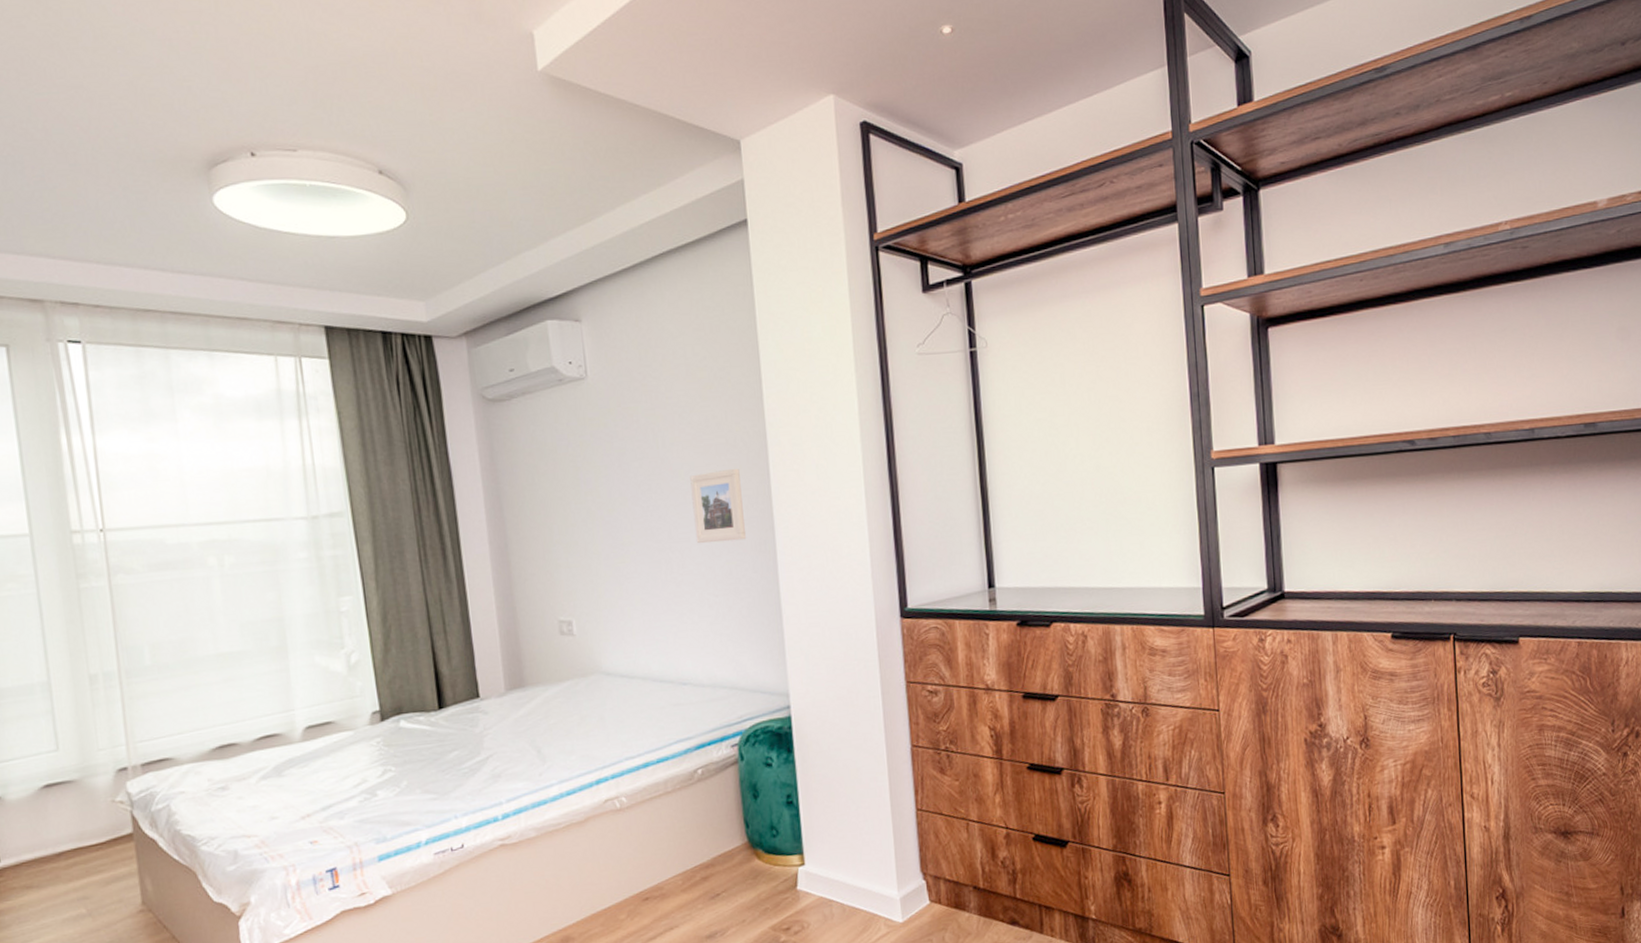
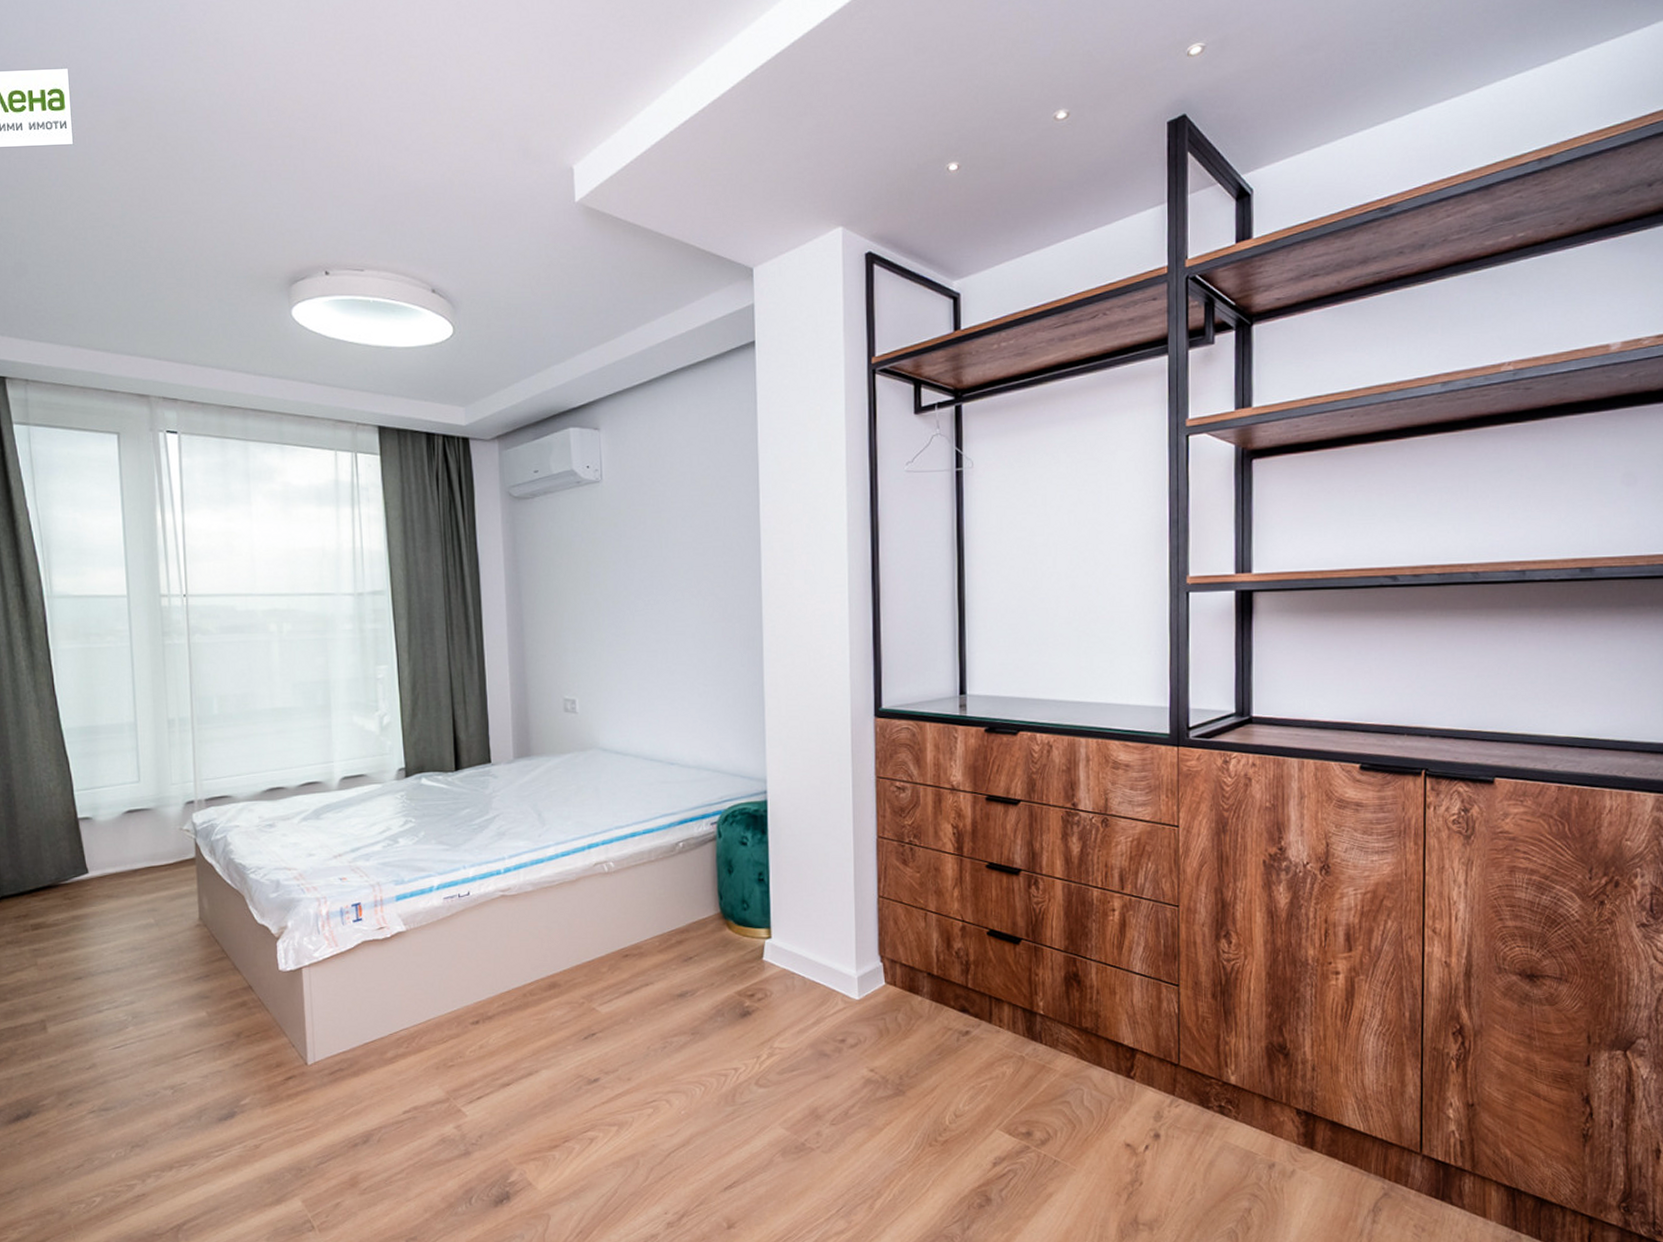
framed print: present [690,468,746,544] -> none [688,569,736,637]

